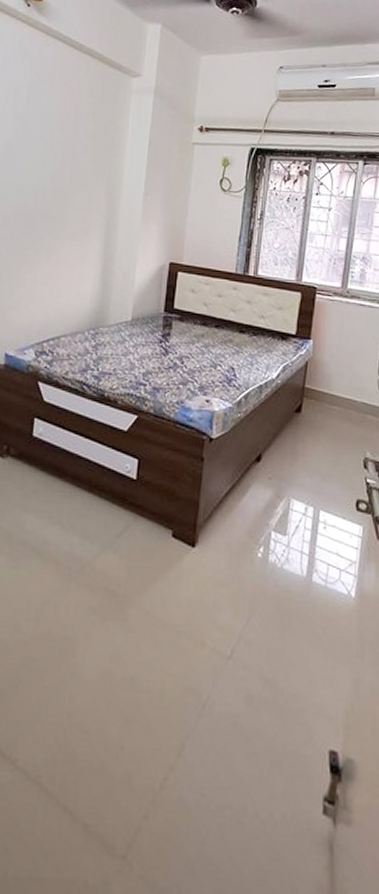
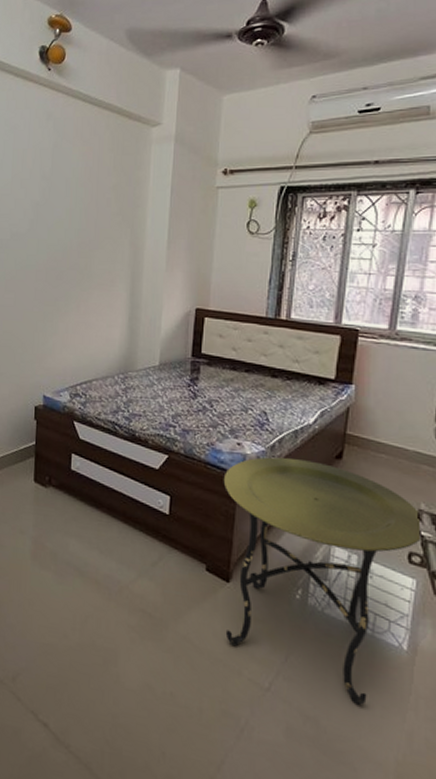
side table: none [189,413,370,661] -> present [223,457,425,706]

